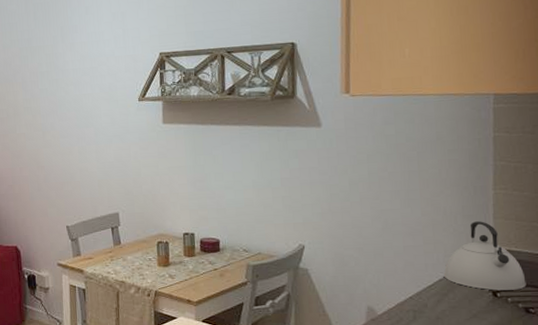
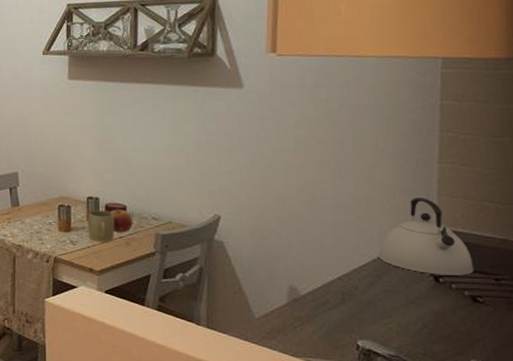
mug: none [184,245,210,275] -> present [87,210,115,242]
fruit: none [204,243,226,265] -> present [110,209,133,233]

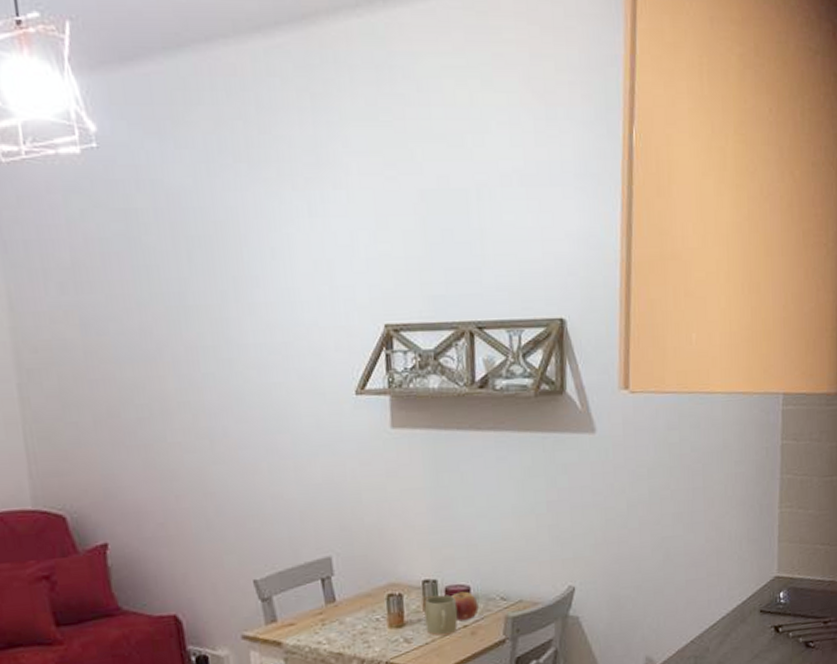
kettle: present [377,198,474,276] -> none [726,545,807,626]

